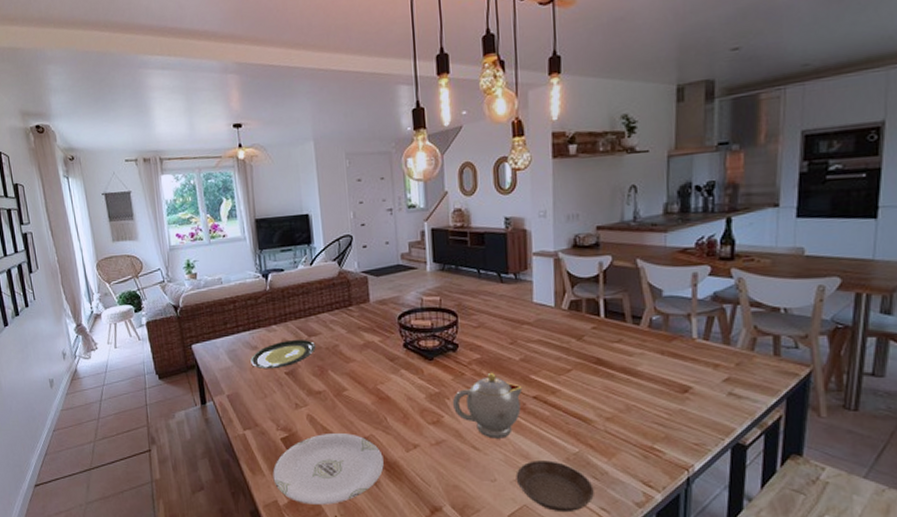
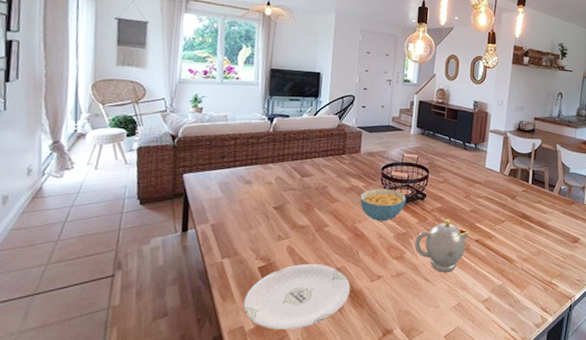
plate: present [250,339,316,369] -> none [242,178,307,203]
cereal bowl: none [378,341,435,381] -> present [360,188,407,221]
saucer: present [516,460,594,513] -> none [454,291,509,333]

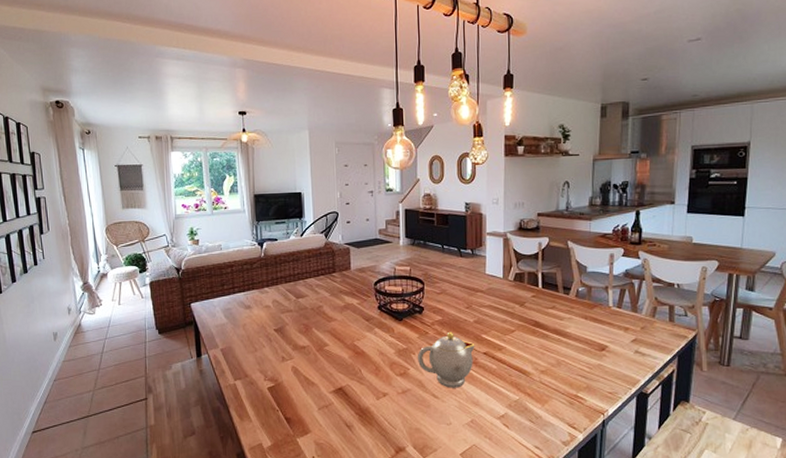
plate: present [243,263,350,330] -> none [259,382,357,447]
cereal bowl: present [360,188,407,221] -> none [356,304,404,338]

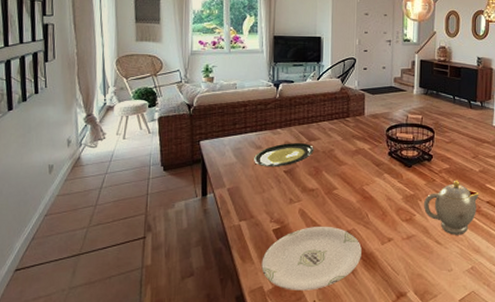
plate: none [244,300,302,326] -> present [254,142,314,167]
plate: none [259,382,357,447] -> present [261,226,362,291]

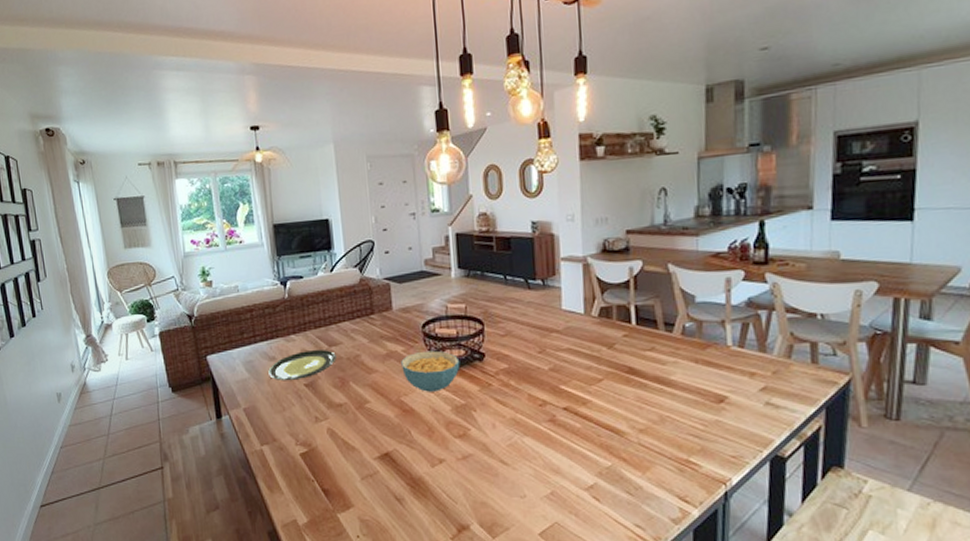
plate: present [261,226,362,291] -> none [291,447,408,524]
cereal bowl: none [366,150,413,183] -> present [401,350,460,392]
teapot: present [424,180,479,235] -> none [480,382,552,453]

